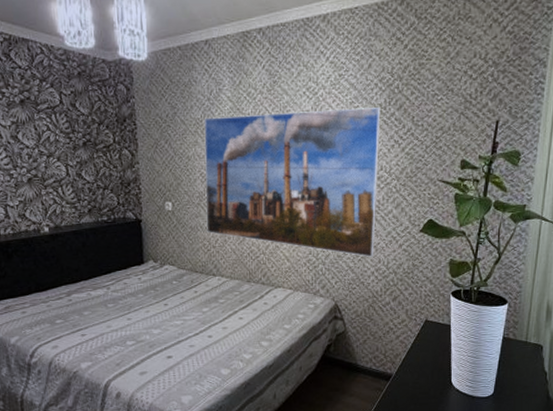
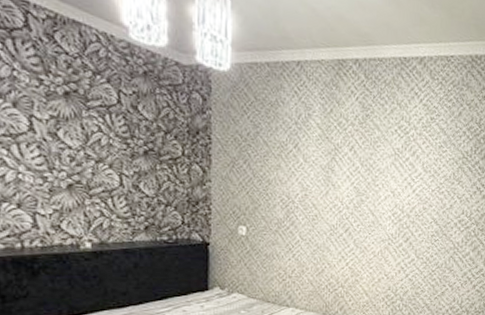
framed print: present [204,106,381,257] -> none [283,142,467,296]

